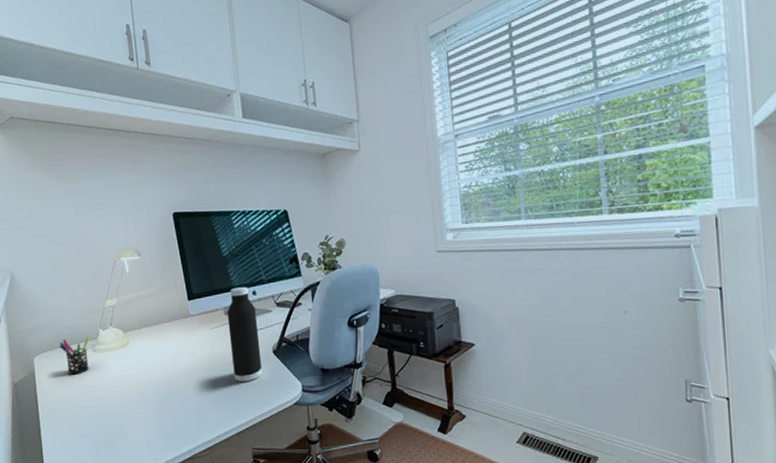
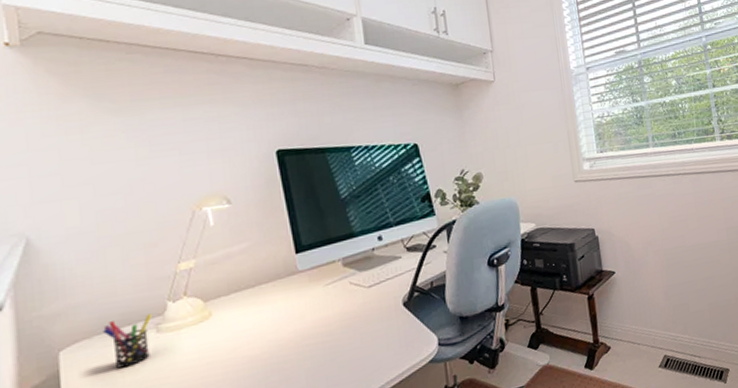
water bottle: present [227,286,263,382] -> none [346,231,391,345]

